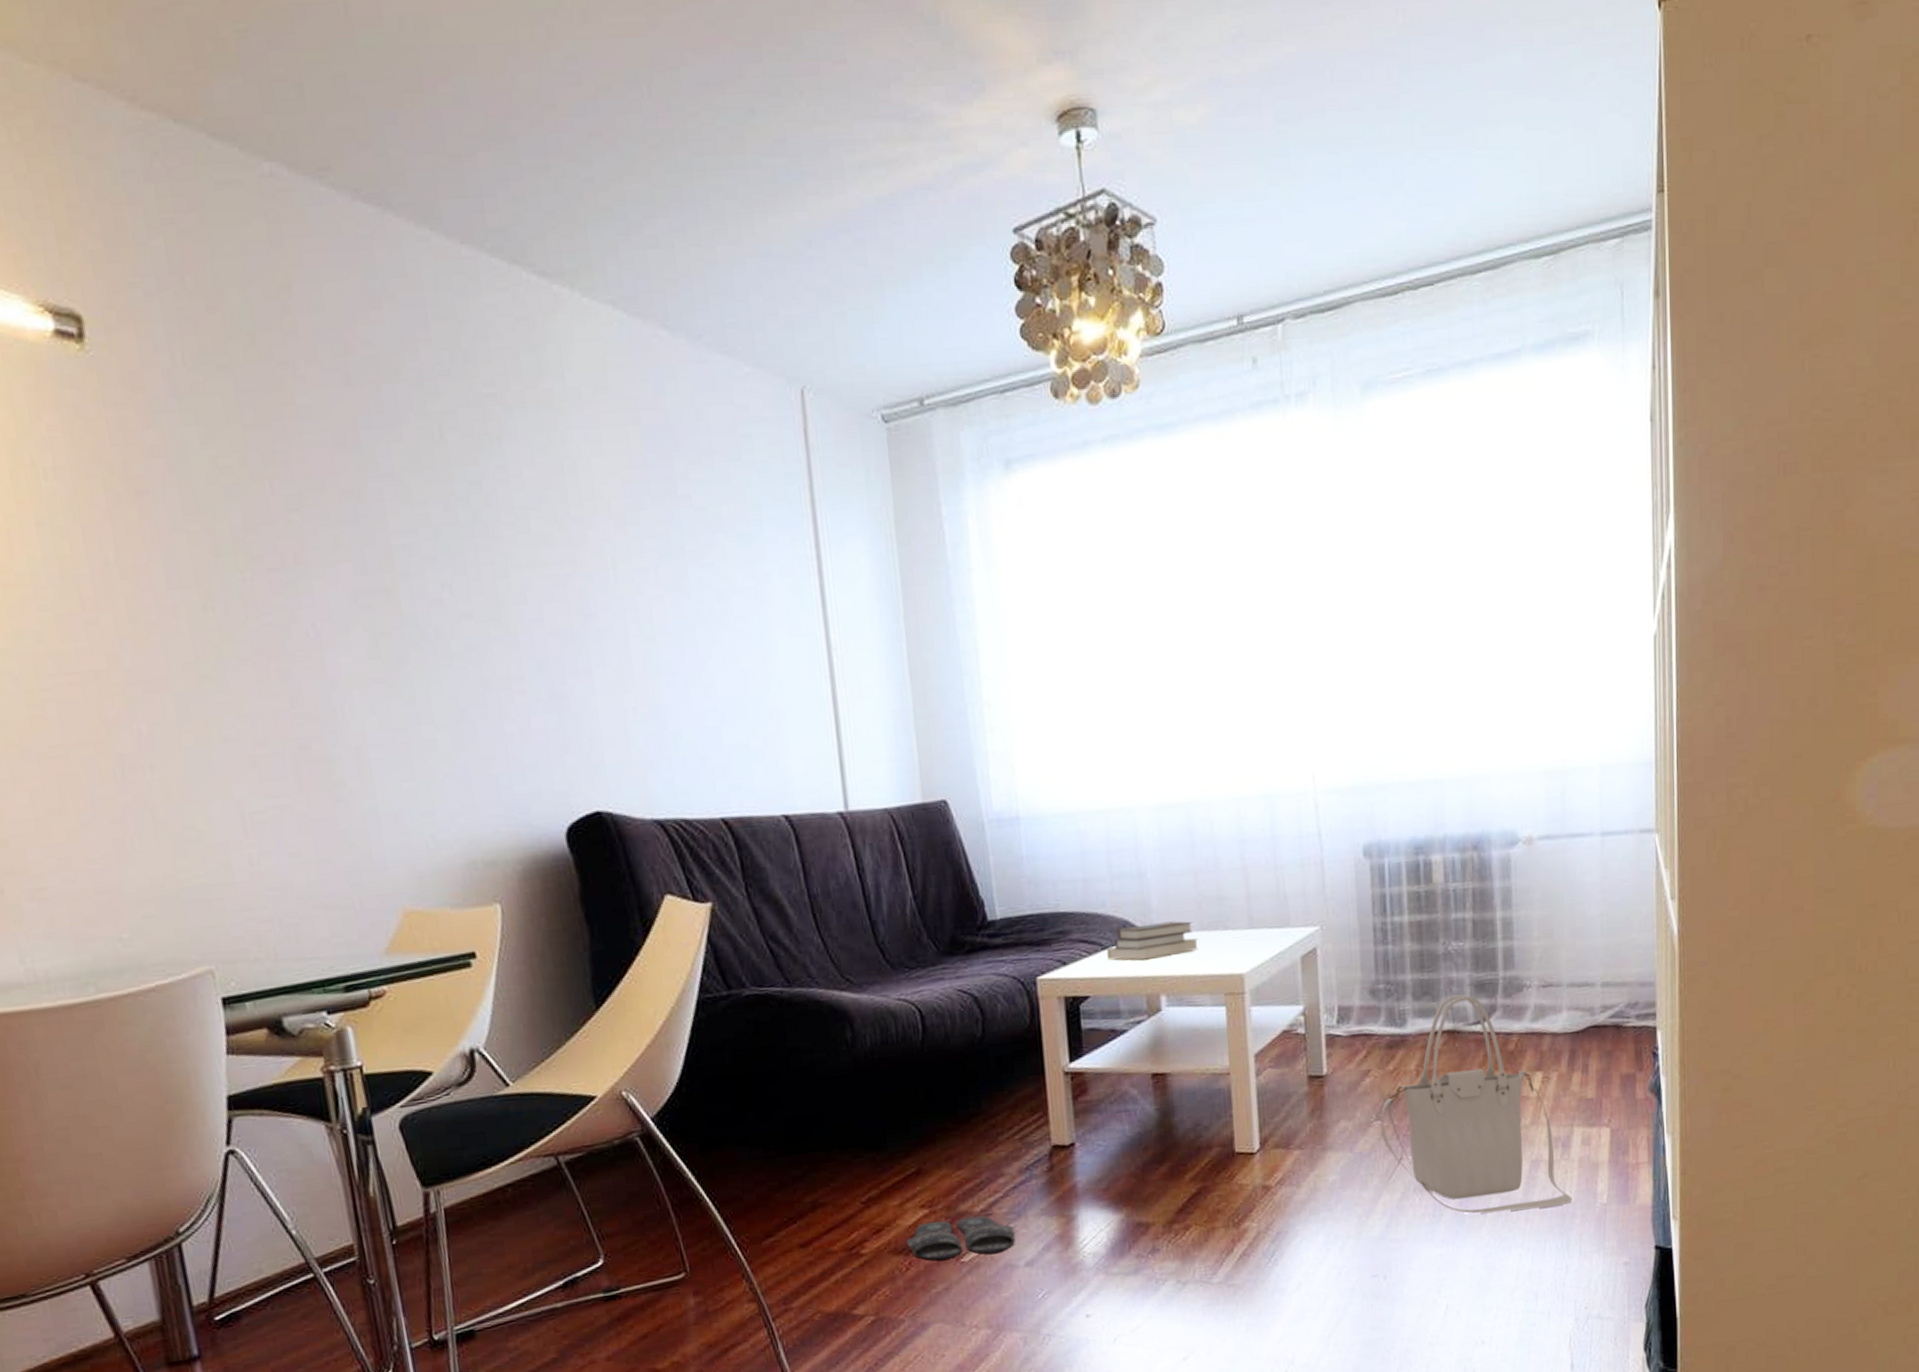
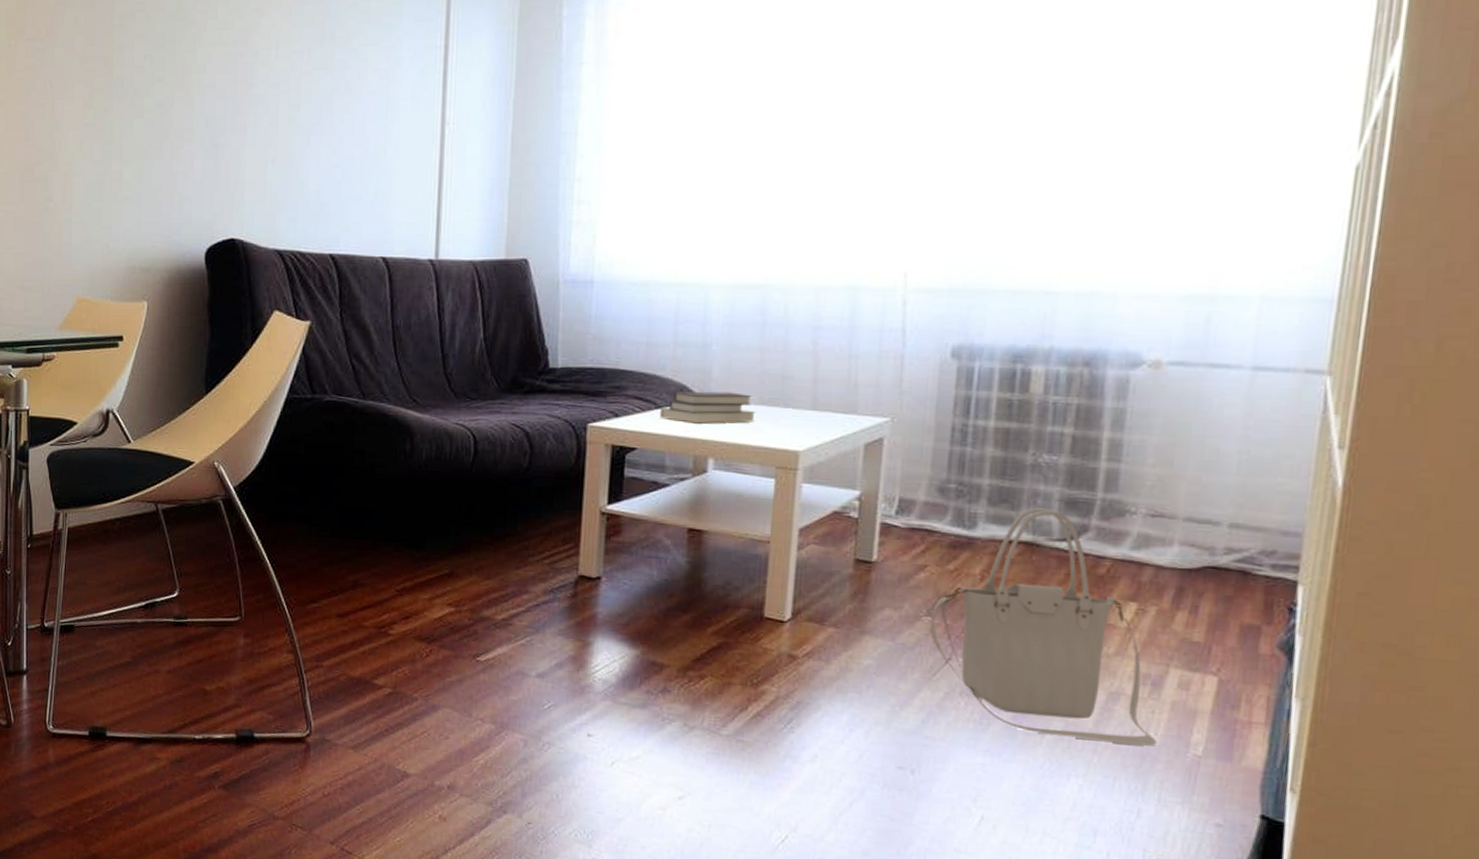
slippers: present [906,1216,1015,1261] -> none [430,619,531,660]

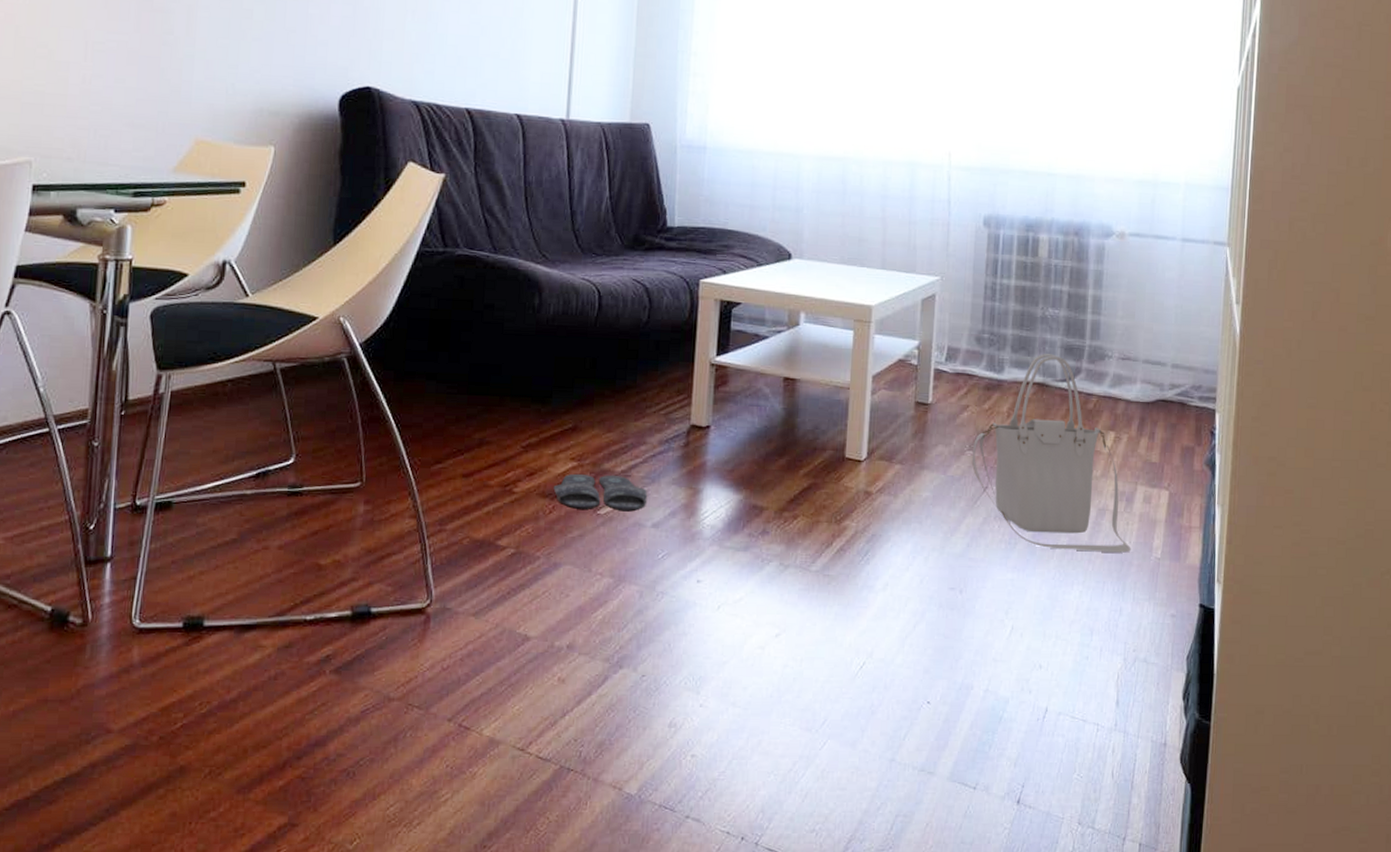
slippers: none [430,619,531,660] -> present [553,473,647,512]
books: present [660,391,755,424] -> none [761,251,838,281]

